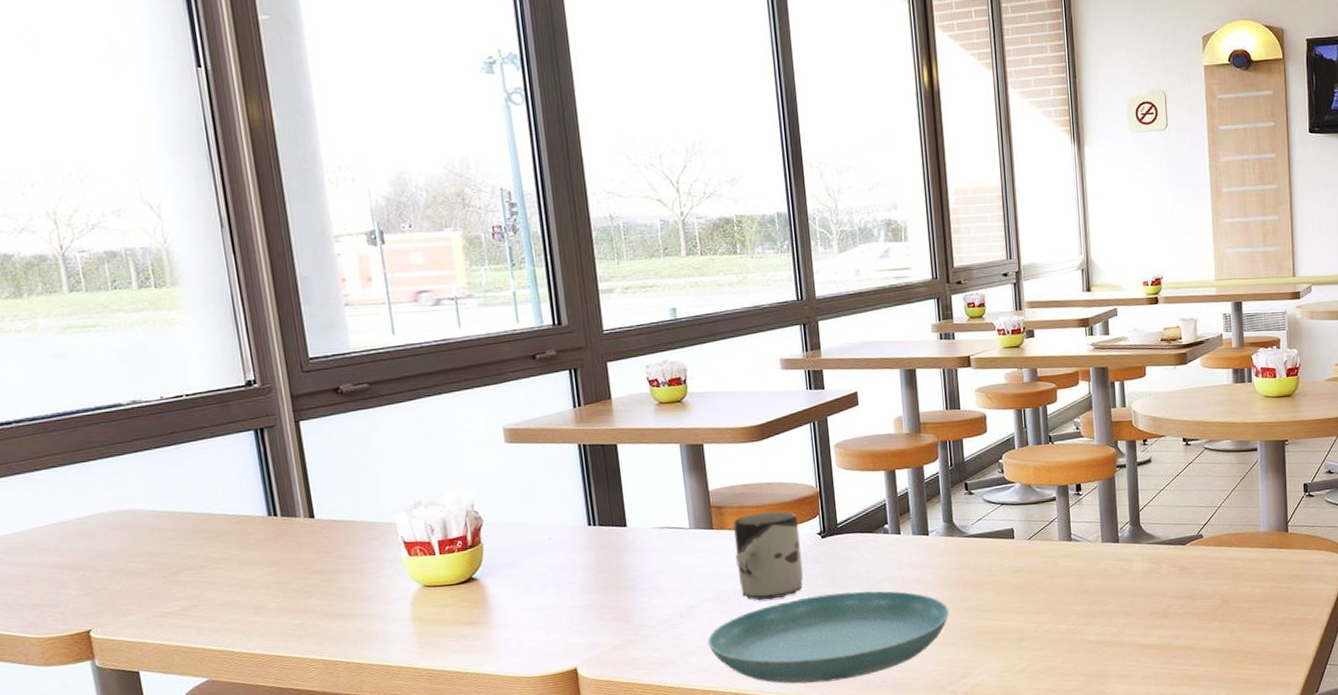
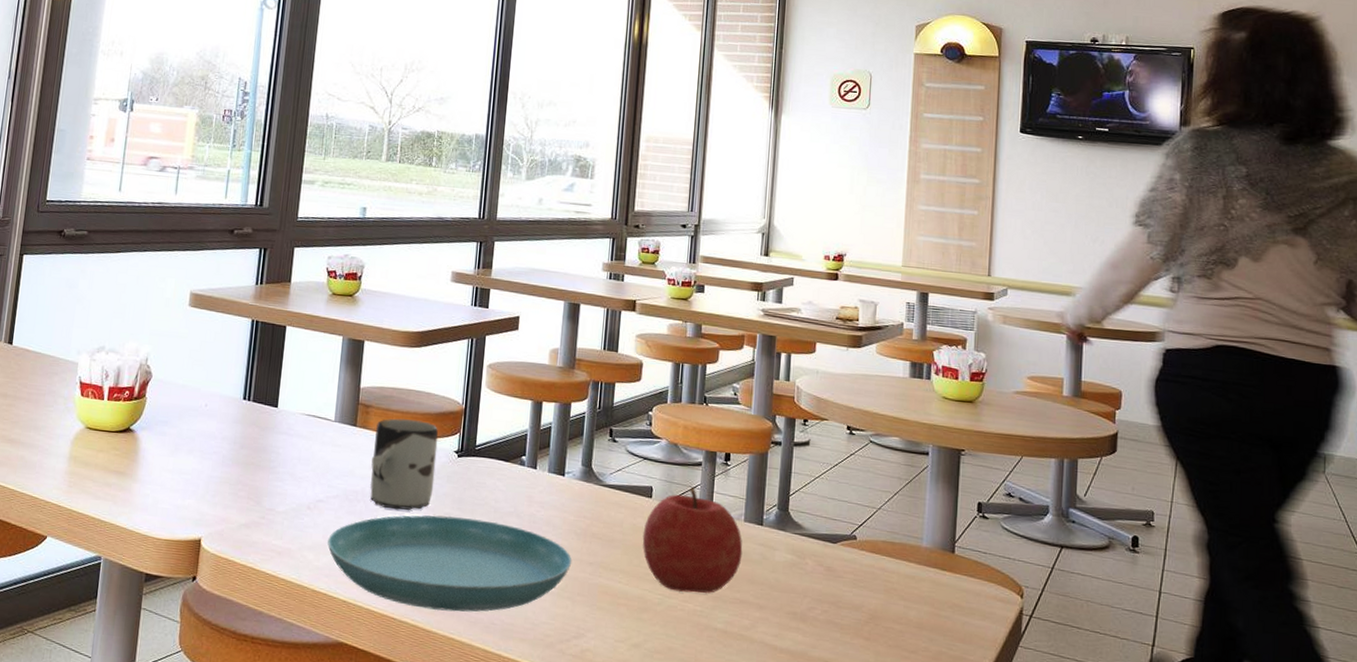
fruit: none [1011,522,1104,617] -> present [642,487,743,594]

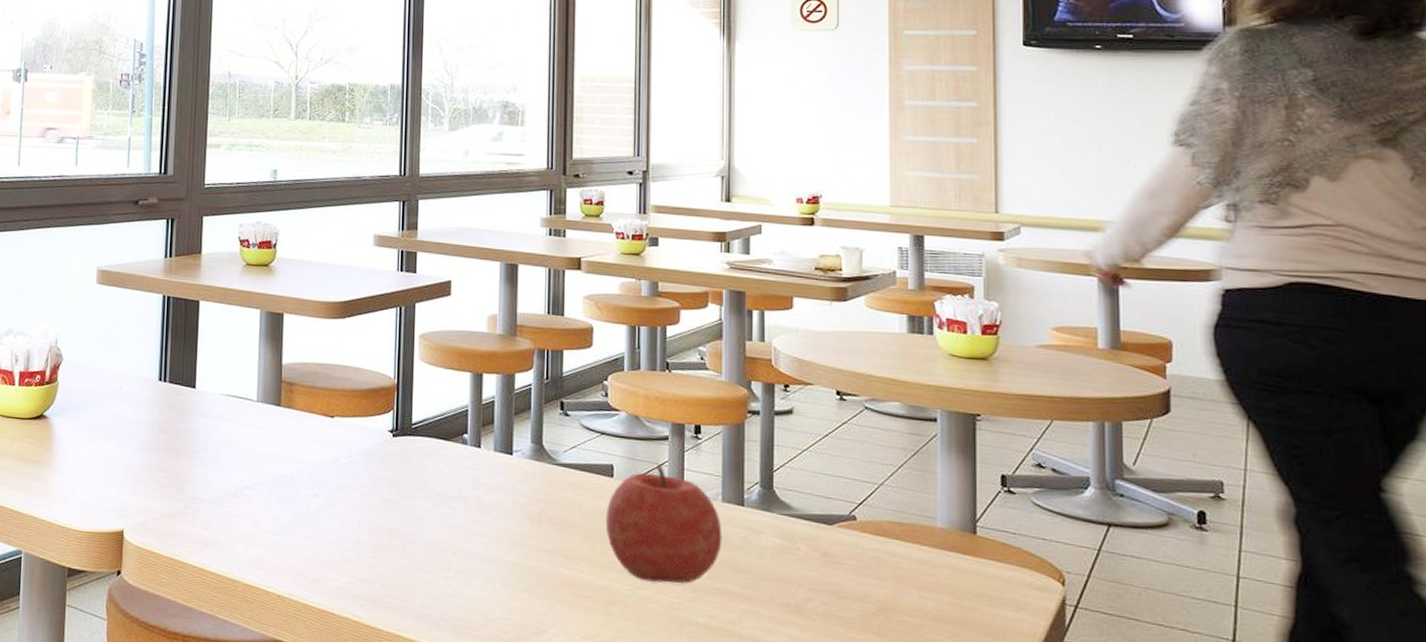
saucer: present [327,515,572,612] -> none [257,501,527,607]
cup: present [370,418,439,510] -> none [299,396,370,496]

